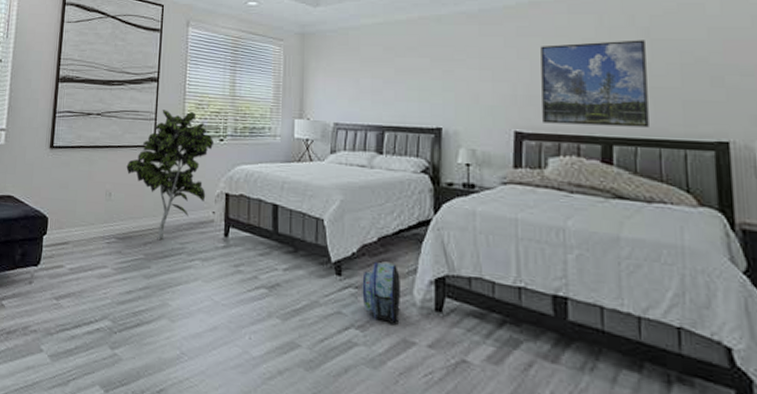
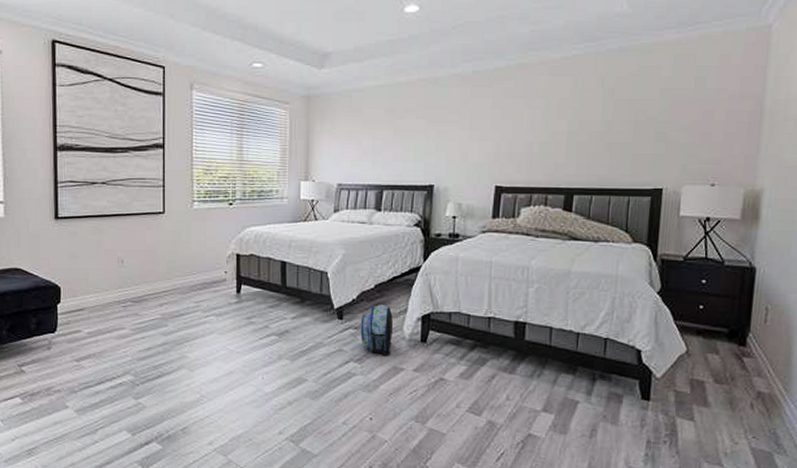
indoor plant: present [126,110,215,241] -> none [137,176,224,301]
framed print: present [541,40,649,128] -> none [519,100,610,179]

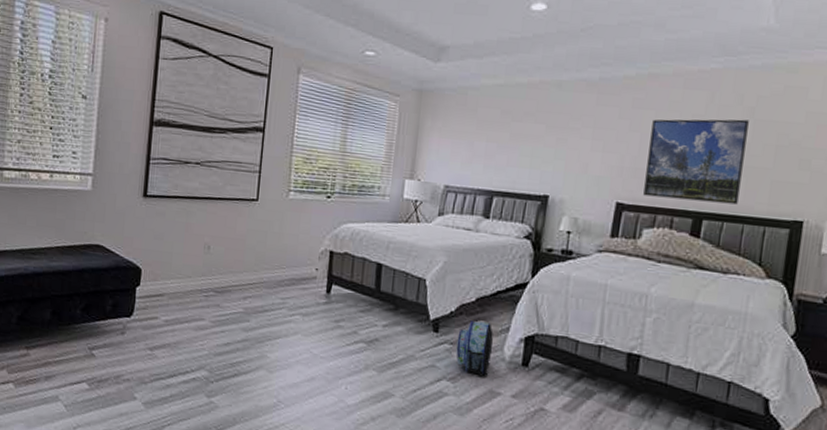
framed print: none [519,100,610,179] -> present [643,119,749,205]

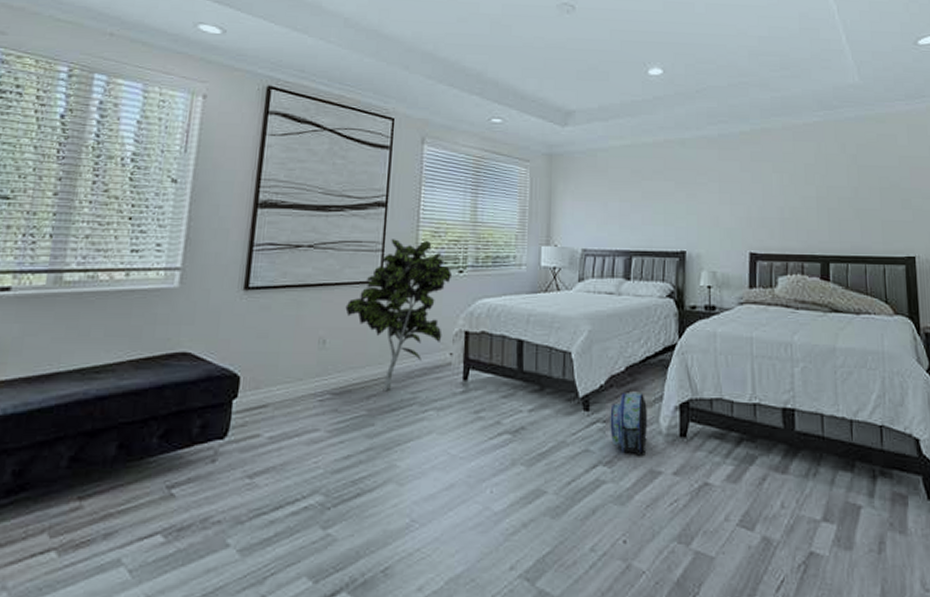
indoor plant: none [227,162,321,295] -> present [345,239,453,392]
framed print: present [643,119,749,205] -> none [771,166,857,246]

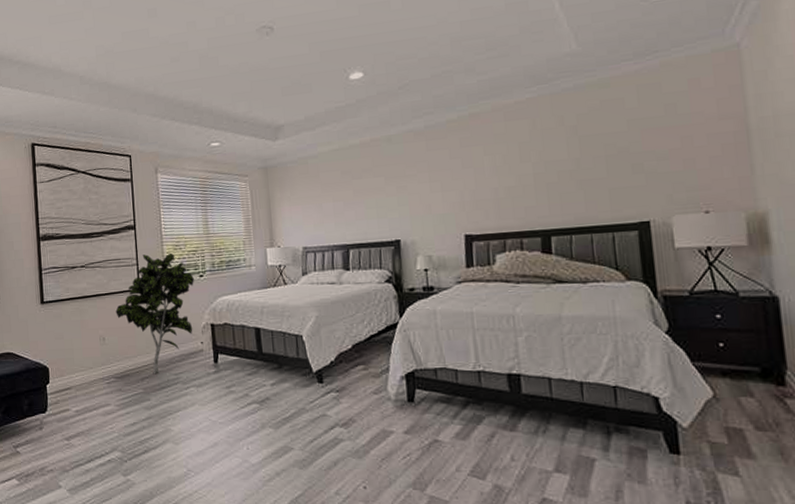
backpack: present [610,393,648,457] -> none [341,366,378,420]

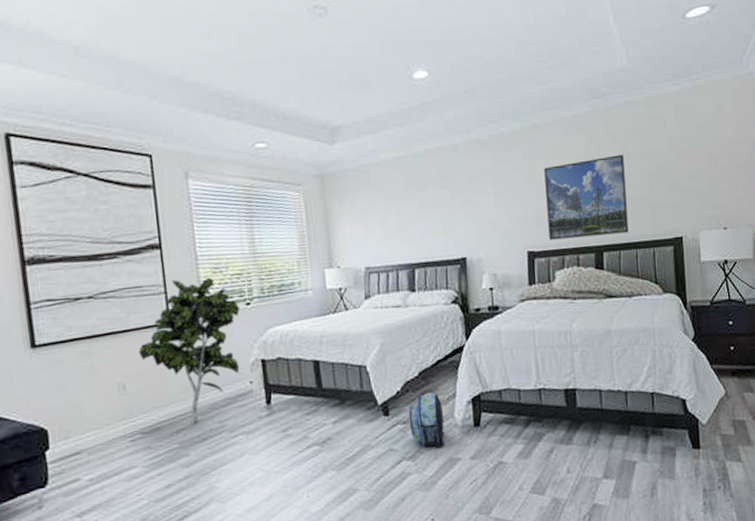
backpack: none [341,366,378,420] -> present [408,393,445,449]
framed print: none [482,137,581,224] -> present [544,154,629,240]

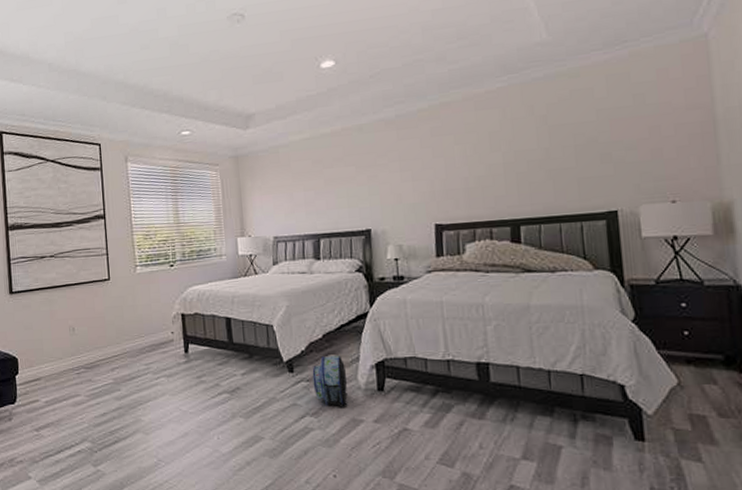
indoor plant: present [138,277,241,425] -> none [85,242,165,365]
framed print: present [544,154,629,240] -> none [453,127,550,214]

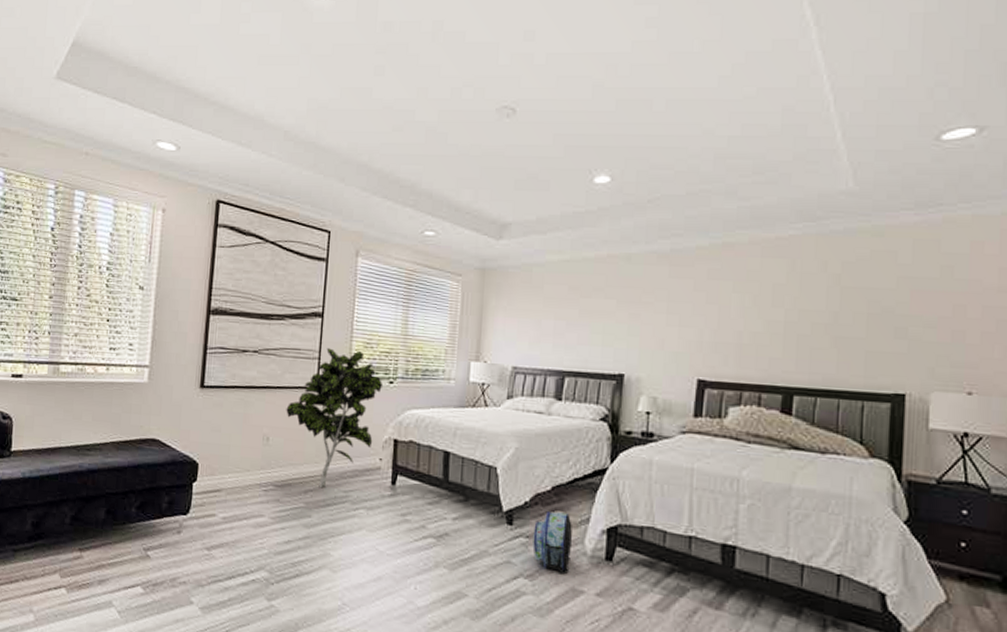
indoor plant: none [85,242,165,365] -> present [286,348,384,488]

